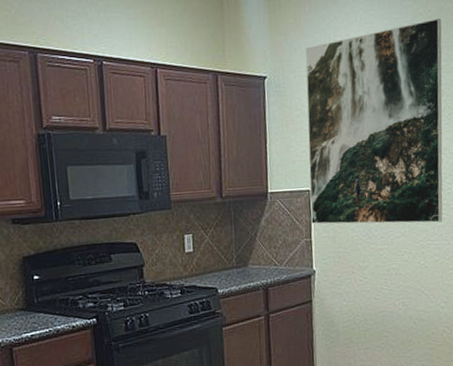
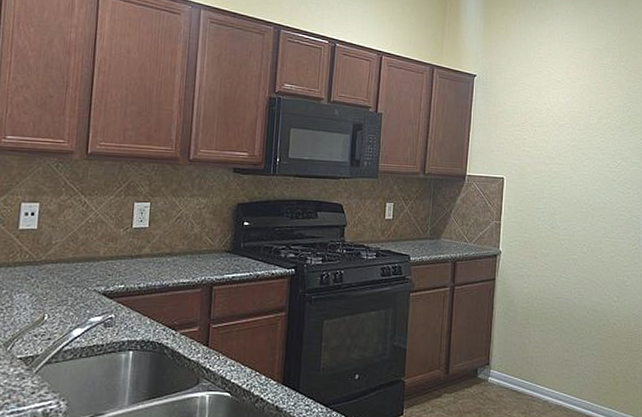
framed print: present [305,19,443,224] -> none [502,46,632,222]

